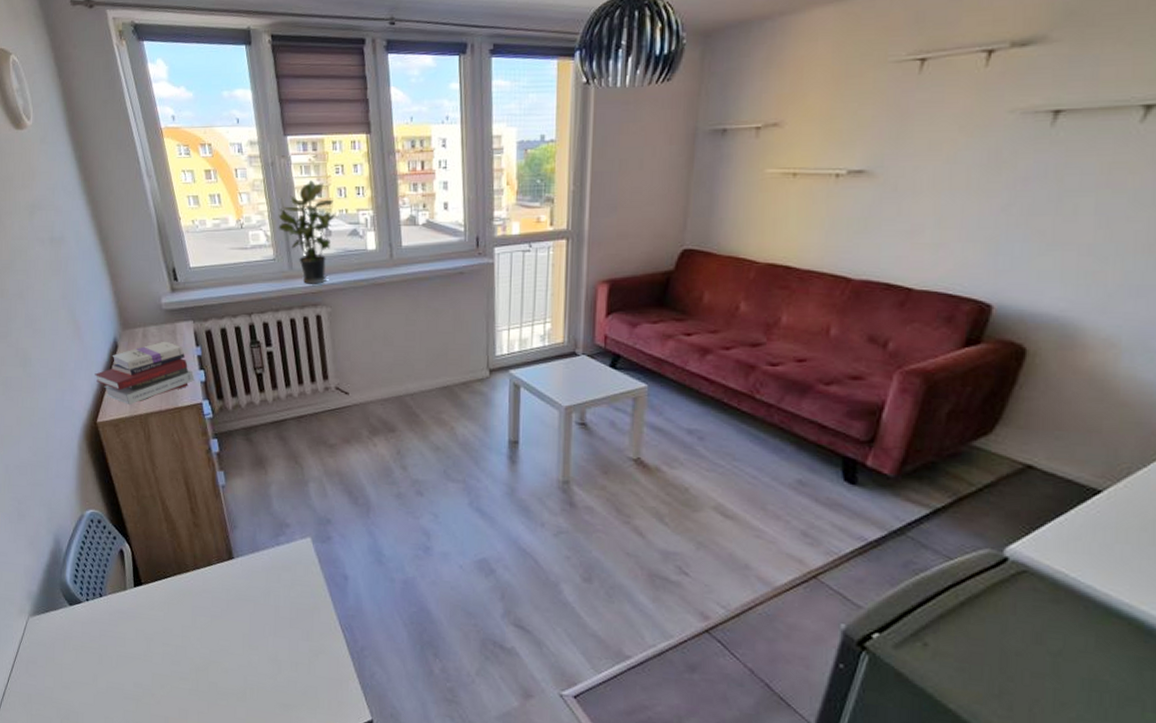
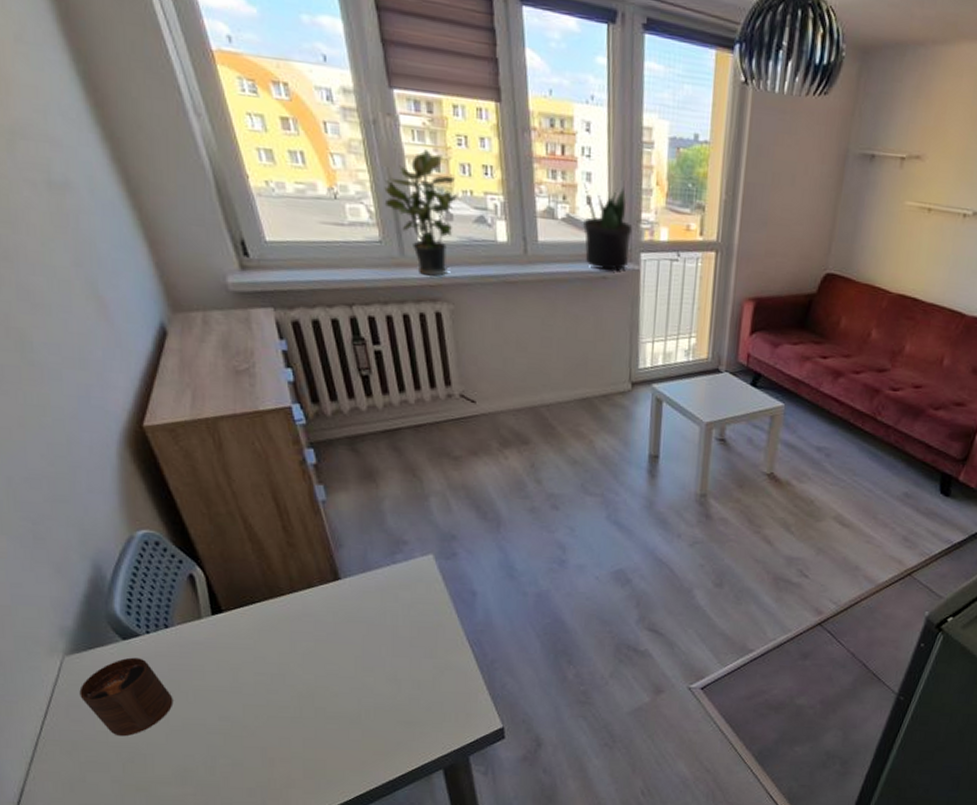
cup: none [36,621,101,694] -> present [79,657,174,737]
books: present [94,341,195,405] -> none [134,330,280,406]
planter: none [440,190,486,266] -> present [582,184,633,271]

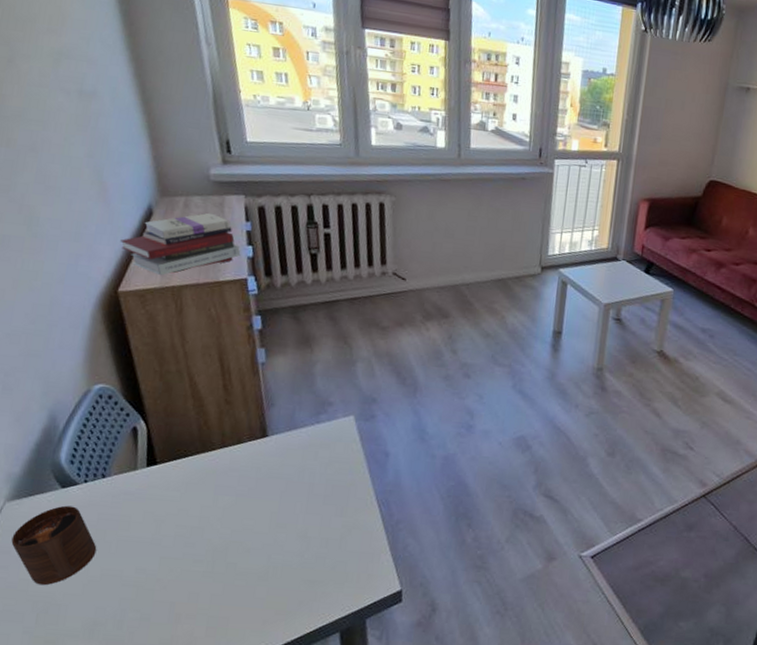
books: none [134,330,280,406] -> present [120,212,241,275]
potted plant: present [384,149,458,276] -> none [347,74,408,173]
planter: present [582,184,633,271] -> none [507,104,550,173]

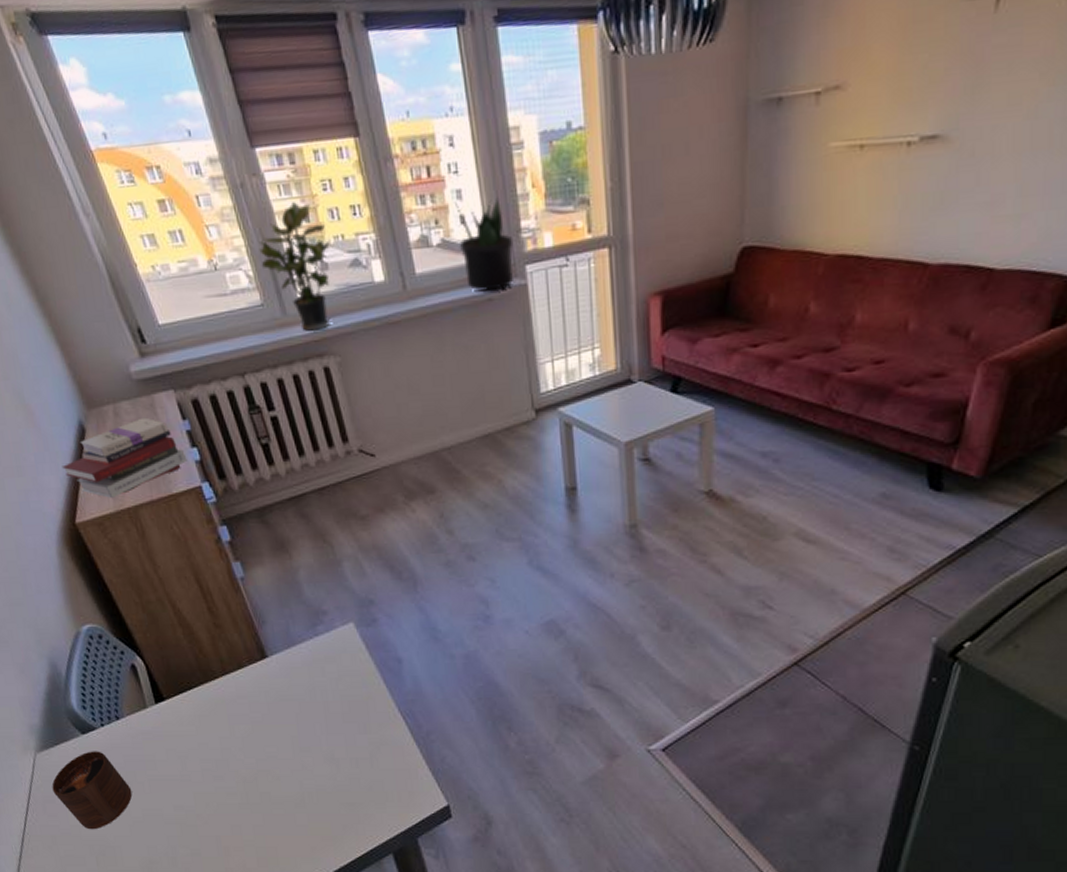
potted plant: none [347,74,408,173] -> present [258,202,330,331]
planter: none [507,104,550,173] -> present [455,197,514,291]

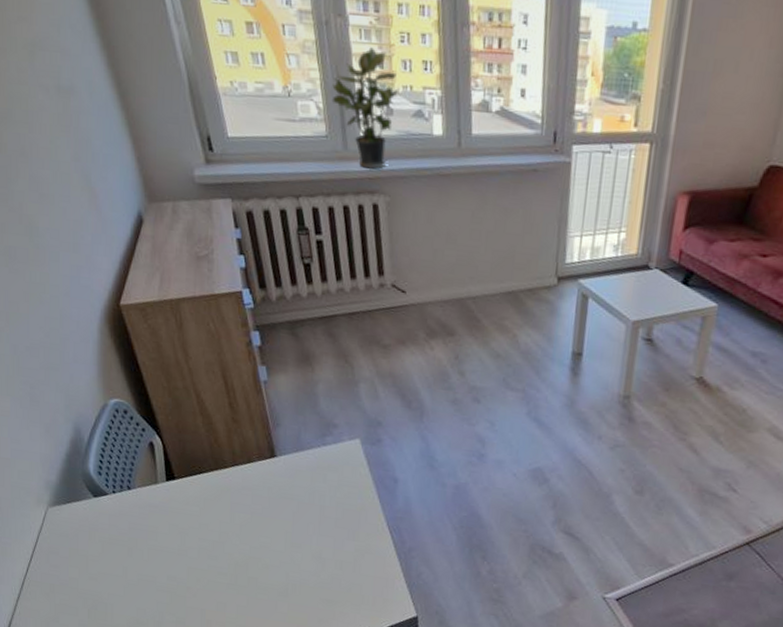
cup: present [51,751,132,830] -> none [58,513,131,585]
books: present [62,417,188,498] -> none [116,219,233,288]
planter: present [455,197,514,291] -> none [515,77,566,163]

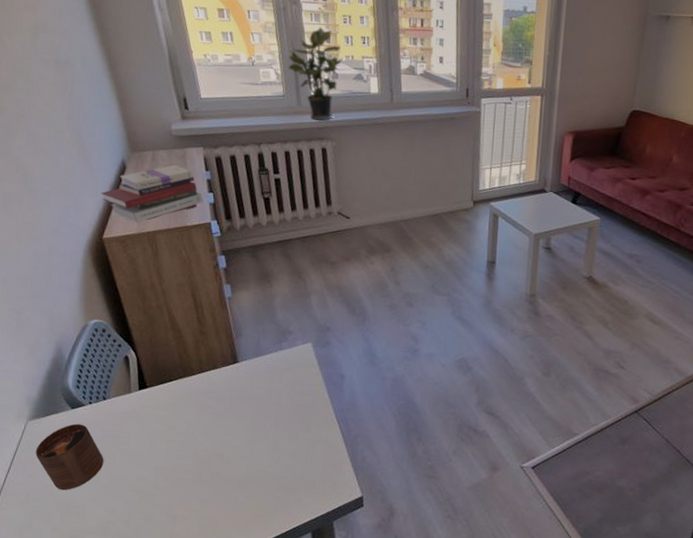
cup: none [58,513,131,585] -> present [35,423,104,491]
books: none [116,219,233,288] -> present [101,164,204,222]

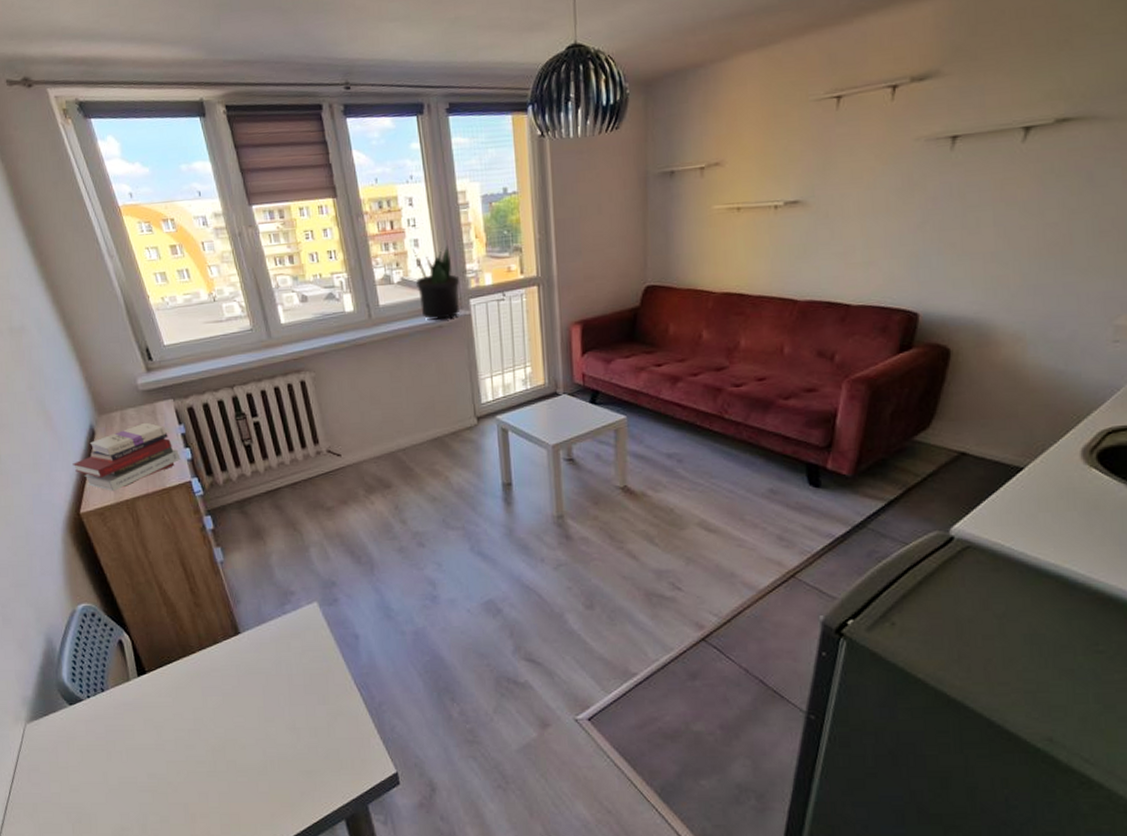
cup: present [35,423,104,491] -> none [38,721,111,798]
potted plant: present [288,27,342,121] -> none [251,248,310,351]
planter: none [436,48,475,113] -> present [413,245,460,320]

